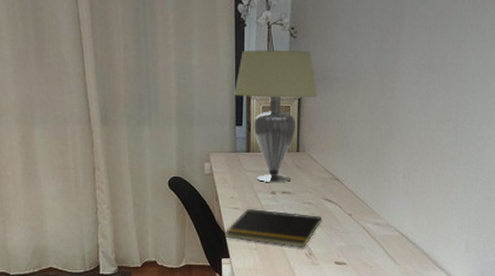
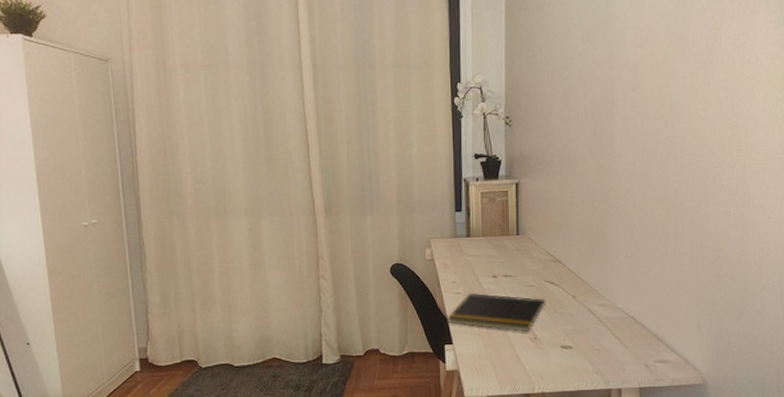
lampshade: present [234,50,317,182] -> none [452,138,534,266]

